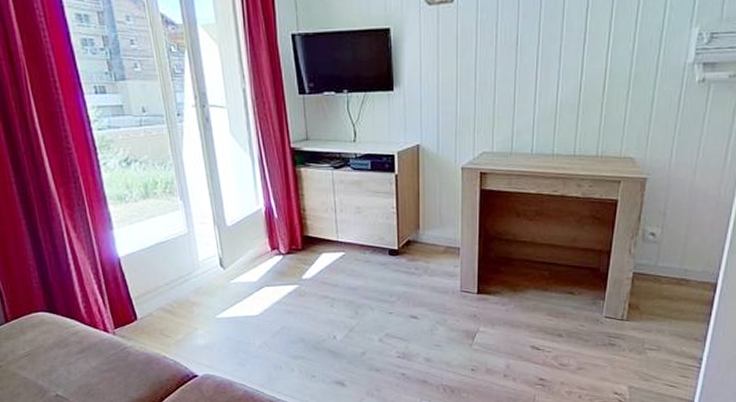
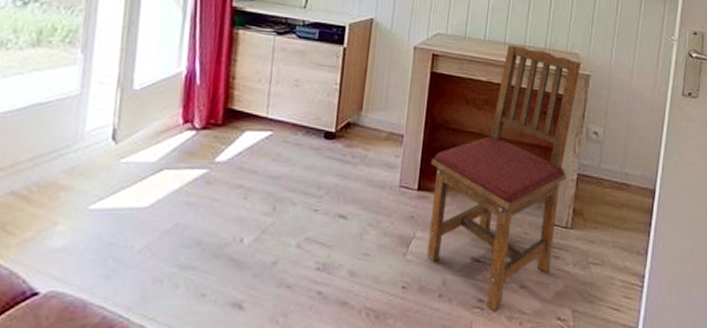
dining chair: none [487,155,636,389] -> present [427,44,581,313]

